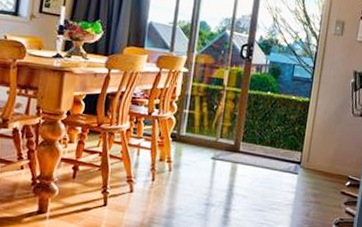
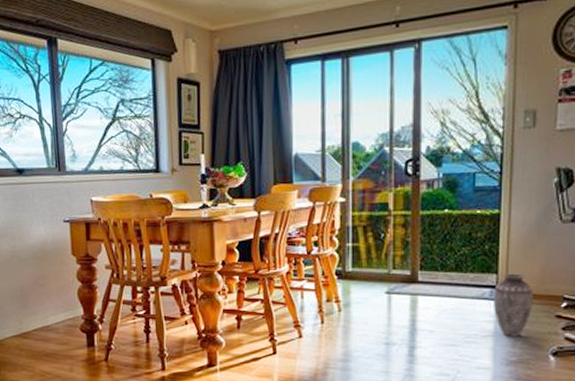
vase: none [296,152,327,207] -> present [493,273,533,337]

